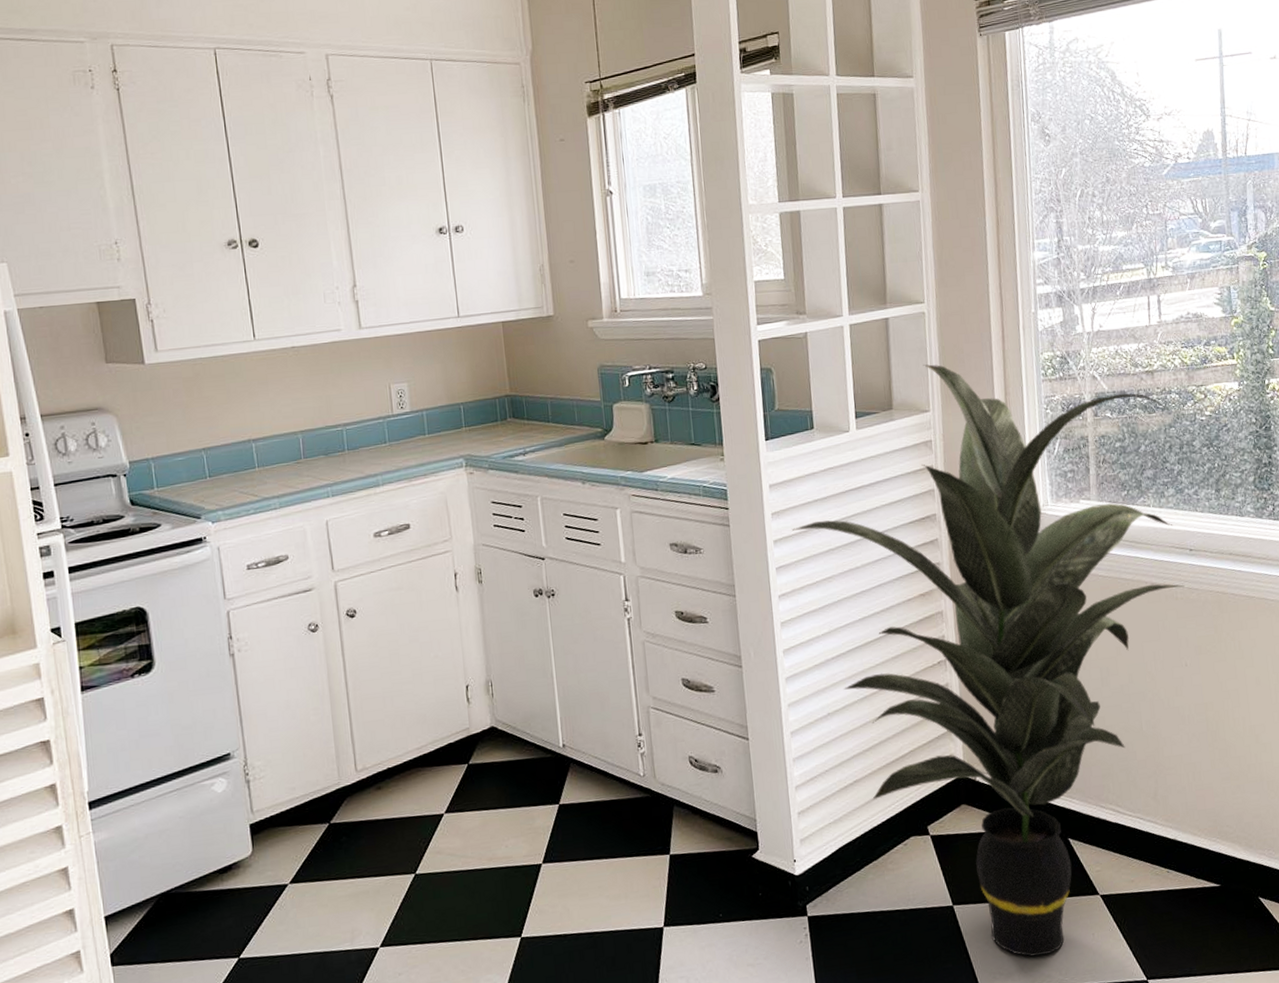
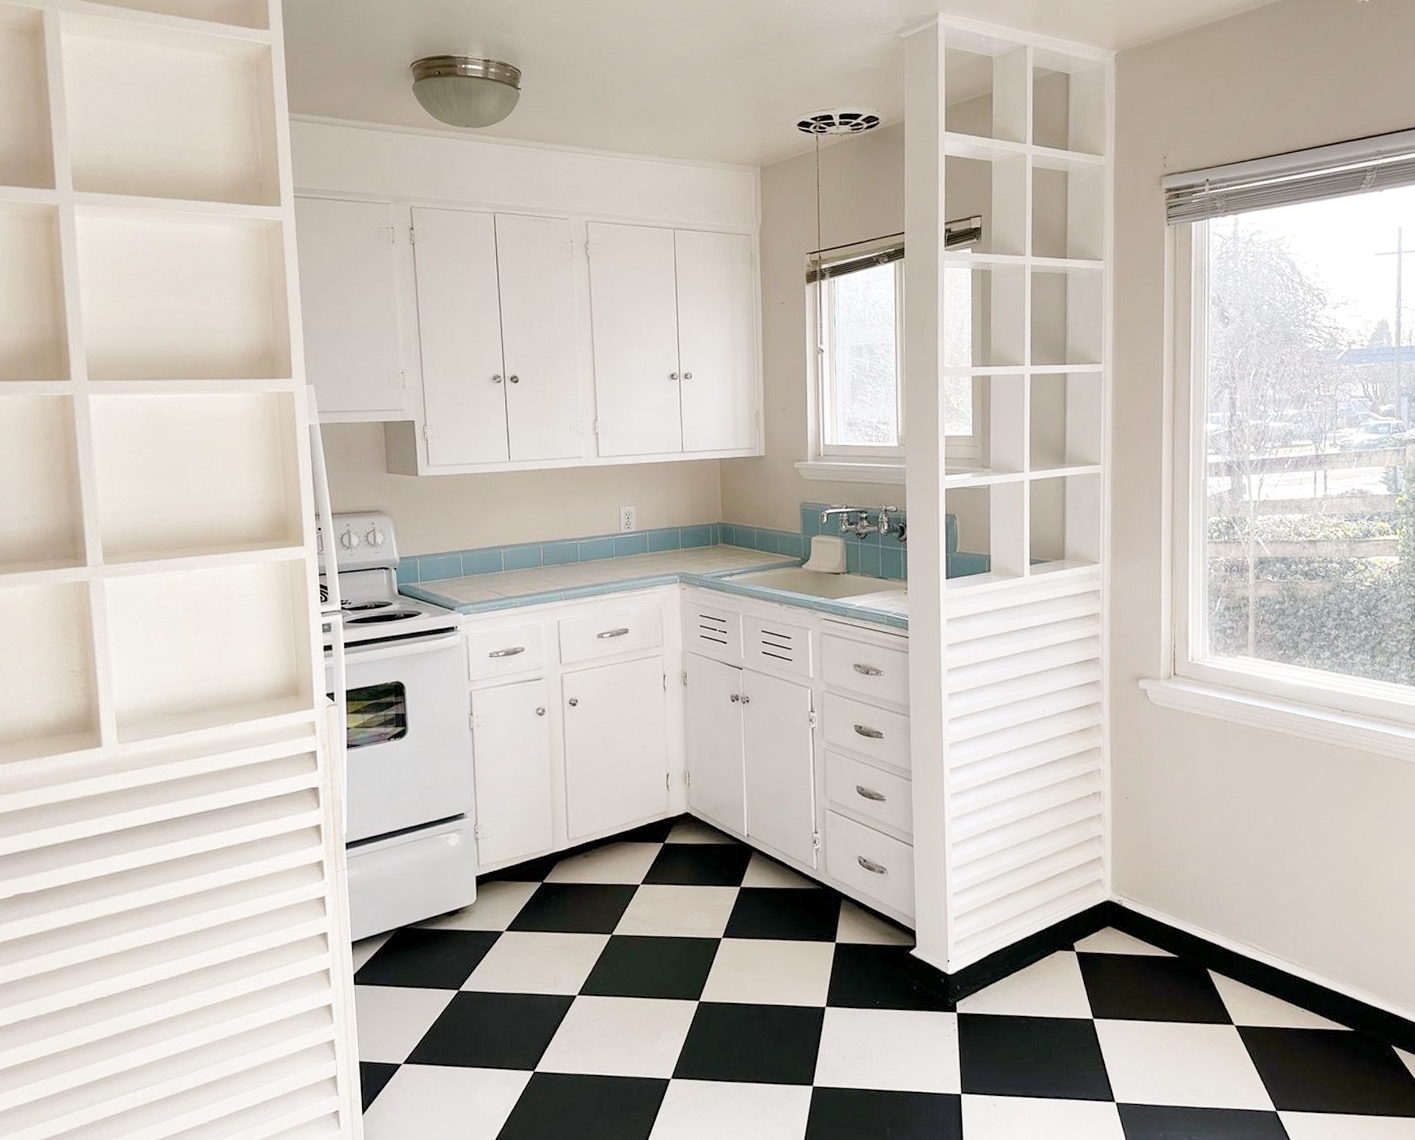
indoor plant: present [792,364,1184,957] -> none [965,521,1335,1076]

